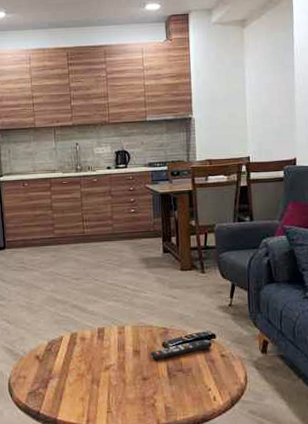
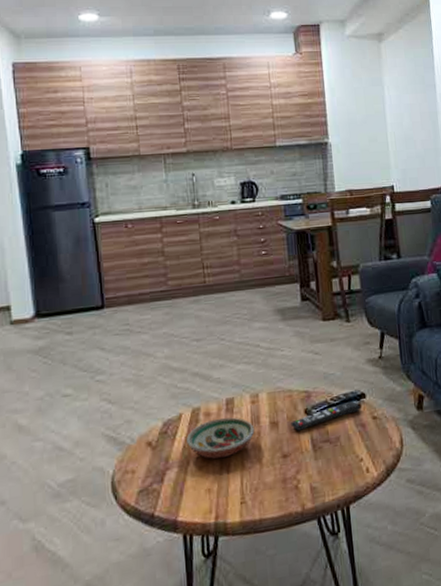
decorative bowl: none [66,343,121,375] -> present [186,417,255,459]

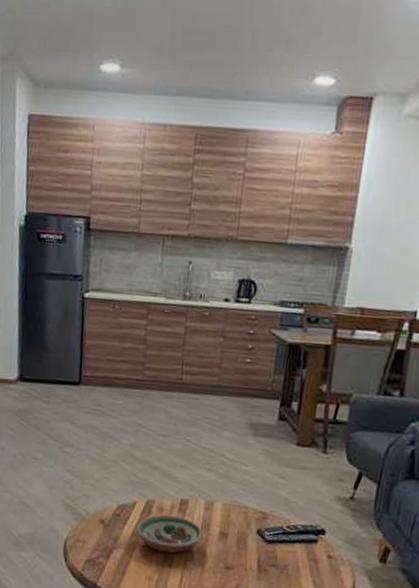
remote control: present [291,400,361,431] -> none [240,533,318,549]

